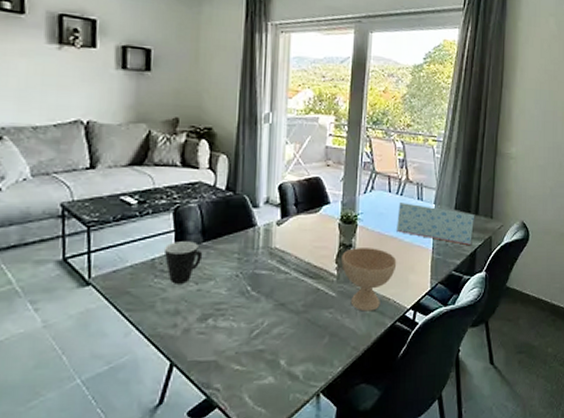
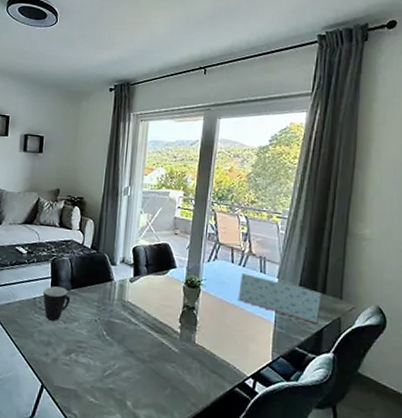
bowl: present [341,248,397,312] -> none [185,310,238,373]

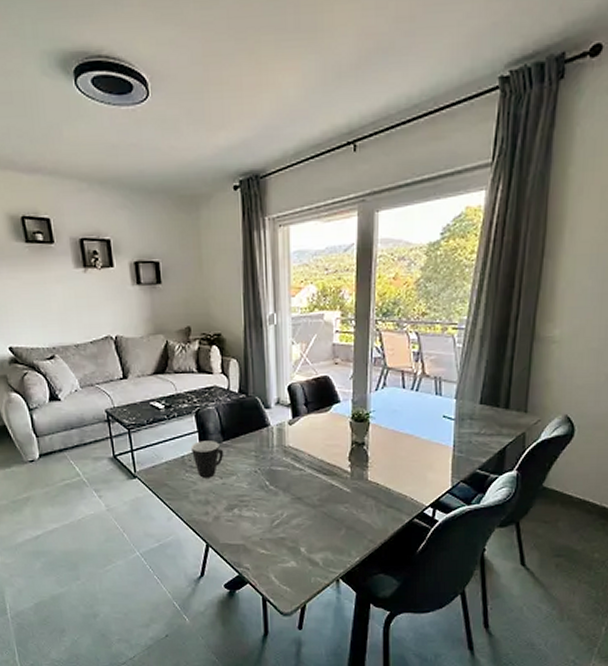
board game: present [238,273,321,324] -> none [412,398,504,443]

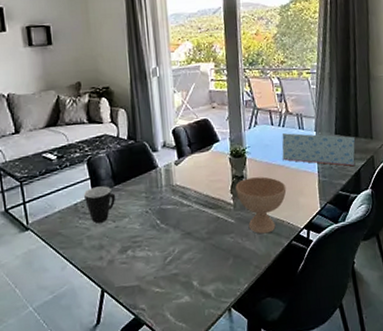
bowl: none [355,446,413,508] -> present [235,176,287,234]
board game: none [412,398,504,443] -> present [282,133,355,167]

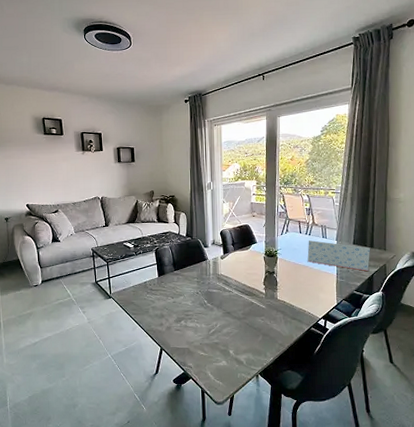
mug: present [83,186,116,224] -> none [151,270,175,298]
bowl: present [235,176,287,234] -> none [268,274,309,319]

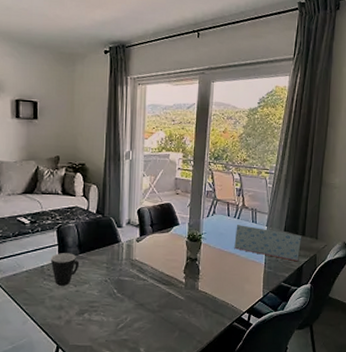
mug: none [151,270,175,298] -> present [50,253,80,286]

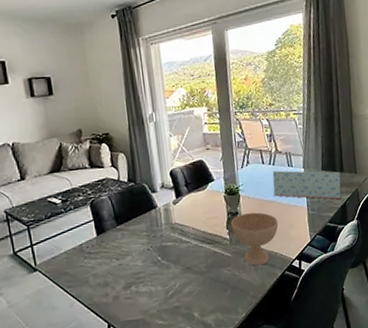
mug: present [50,253,80,286] -> none [87,226,119,262]
bowl: none [189,261,235,313] -> present [231,212,279,266]

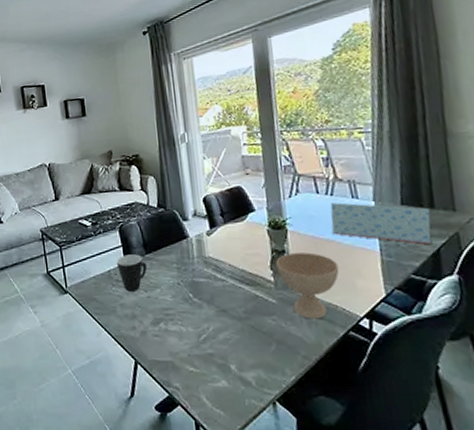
mug: none [87,226,119,262] -> present [116,254,148,292]

